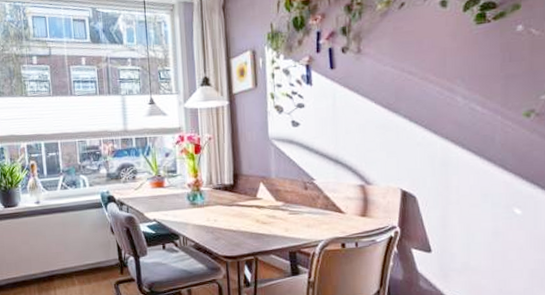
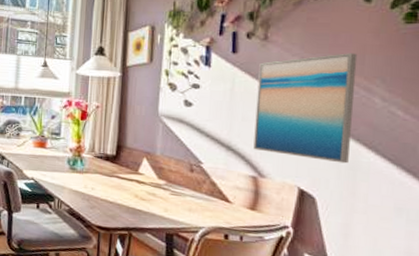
wall art: none [356,57,441,162] -> present [253,53,358,164]

